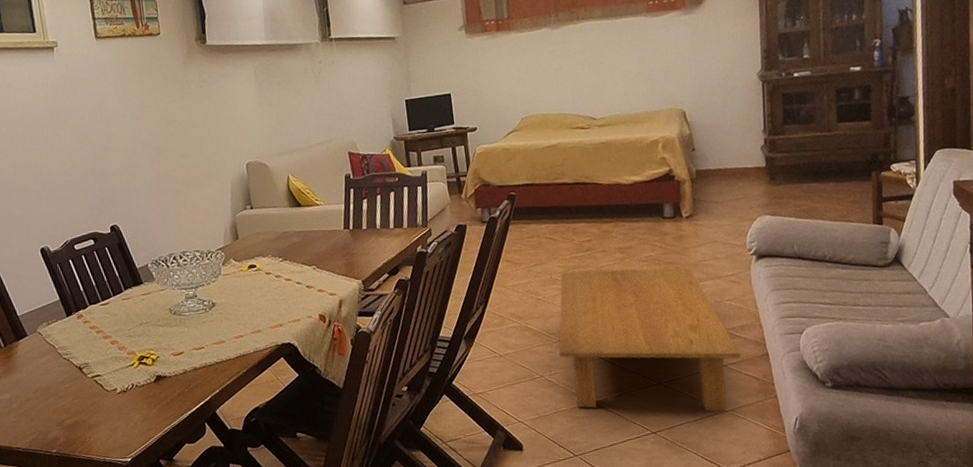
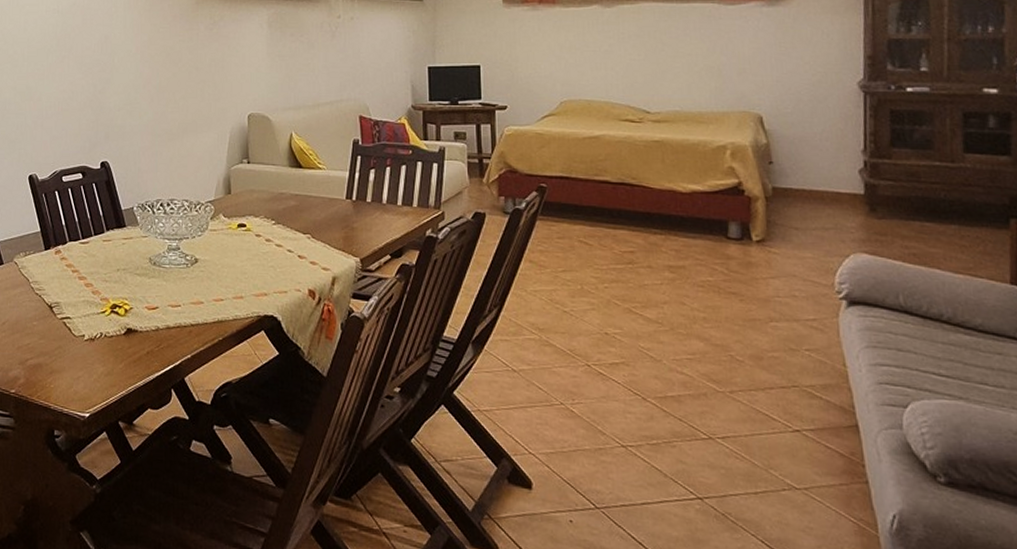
coffee table: present [559,267,741,412] -> none [585,284,820,488]

